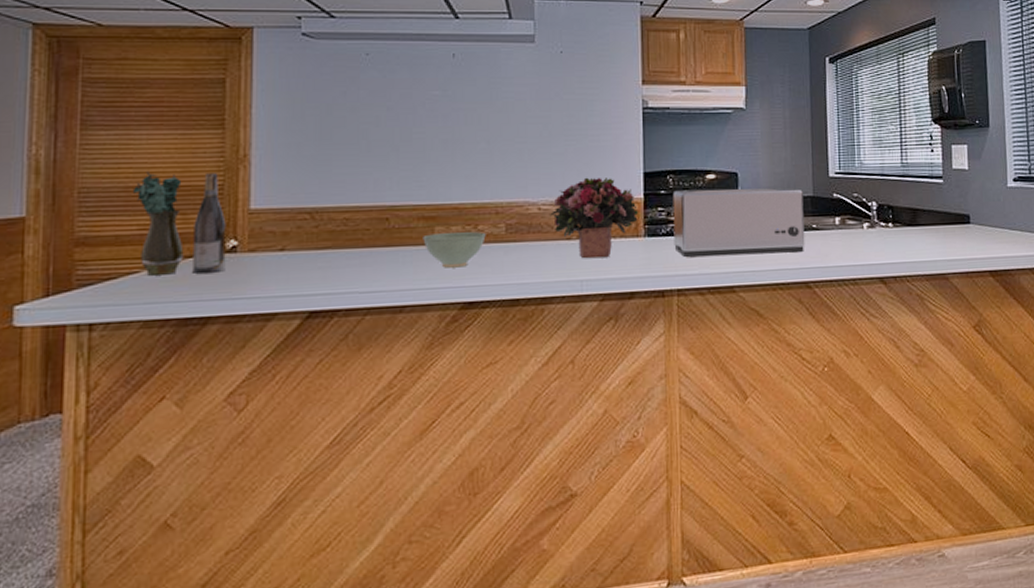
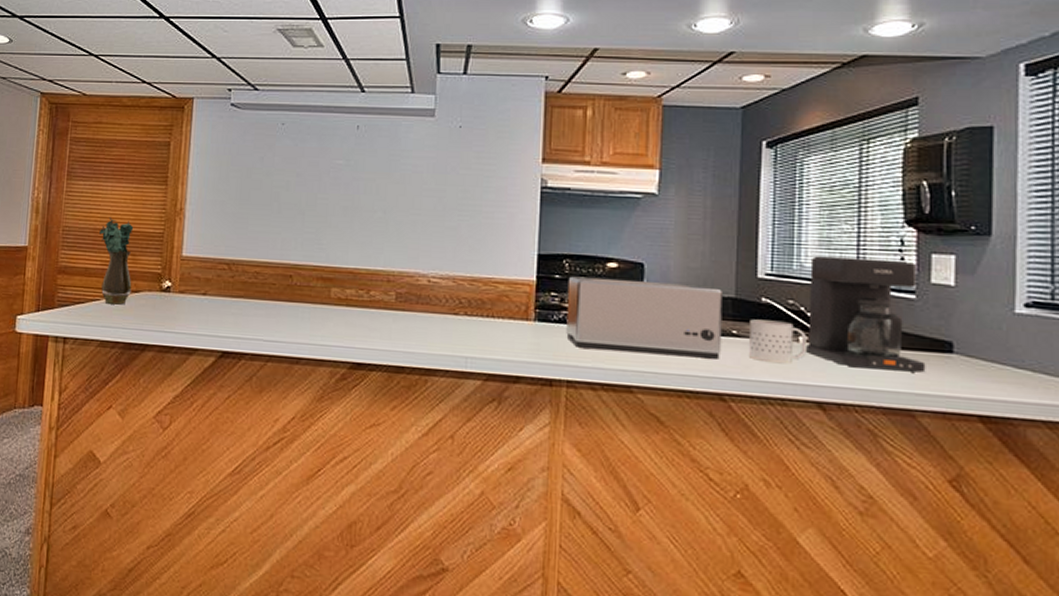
wine bottle: present [192,173,226,273] -> none [137,222,164,308]
bowl: present [423,232,486,268] -> none [320,294,377,329]
bouquet: present [550,177,638,259] -> none [439,254,529,338]
mug: none [825,212,869,250] -> present [748,319,806,365]
coffee maker: none [868,152,953,245] -> present [806,256,926,373]

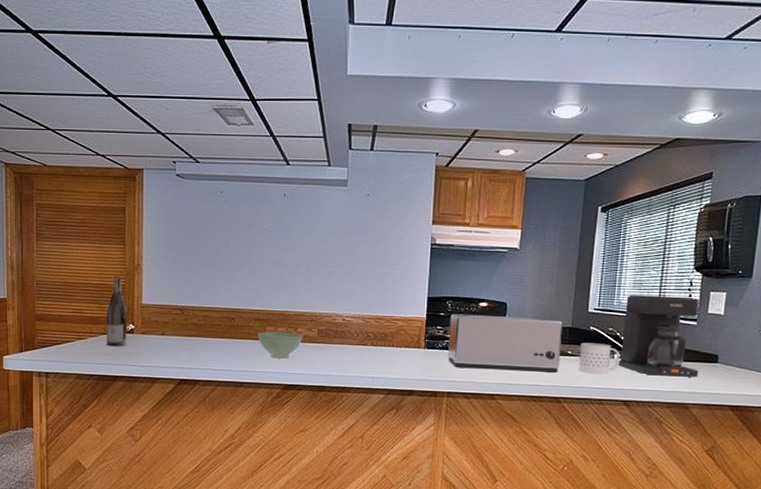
vase: present [100,217,134,305] -> none [69,272,101,345]
wine bottle: none [137,222,164,308] -> present [106,276,127,346]
bowl: none [320,294,377,329] -> present [258,332,303,359]

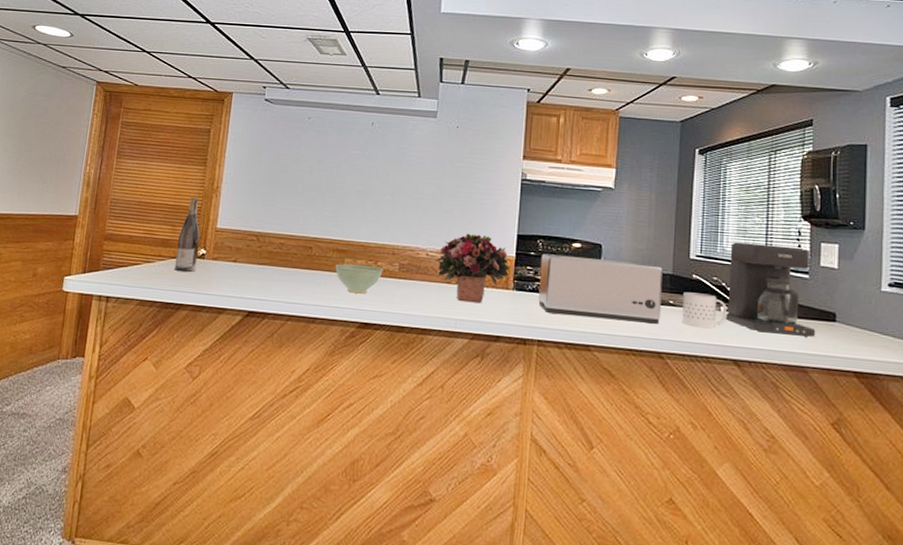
bouquet: none [352,298,421,362] -> present [436,233,509,304]

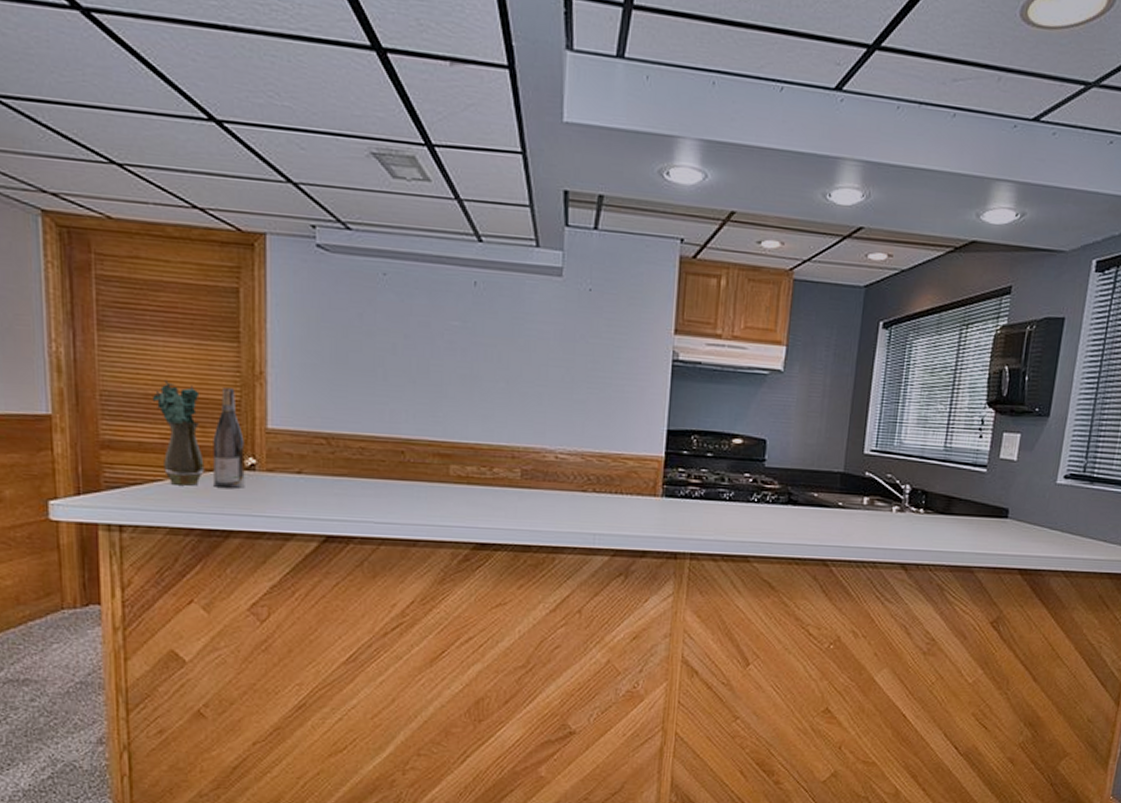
vase: none [143,192,175,269] -> present [153,380,205,486]
bowl: present [335,264,383,294] -> none [437,472,501,508]
bouquet: present [436,233,509,304] -> none [567,429,657,514]
toaster: present [538,253,663,325] -> none [692,452,833,530]
mug: present [681,292,726,329] -> none [849,492,899,532]
coffee maker: present [726,242,816,337] -> none [897,433,991,535]

